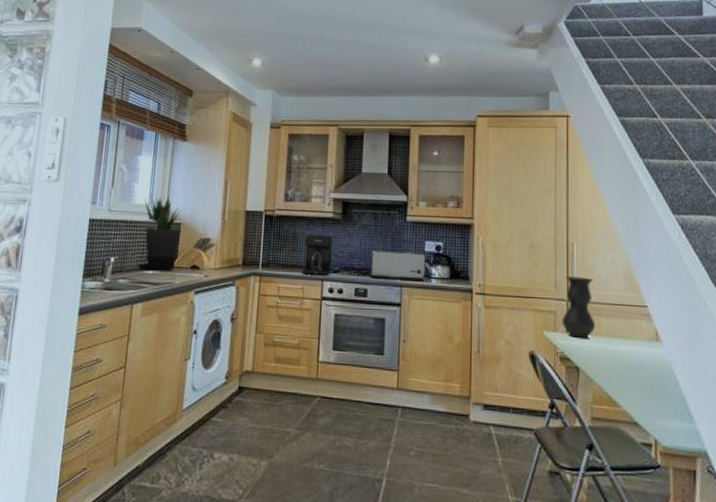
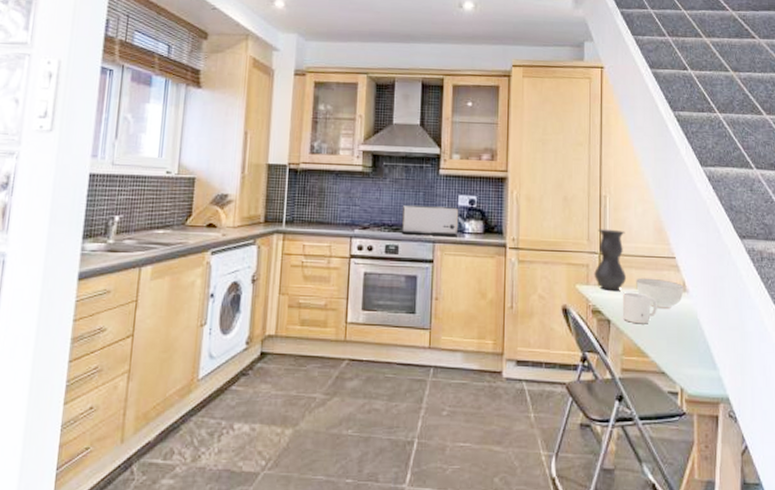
planter: present [137,194,182,271] -> none [146,145,196,230]
coffee maker: present [302,235,333,276] -> none [329,189,362,233]
mug: none [591,340,628,373] -> present [622,292,657,324]
bowl: none [606,326,657,358] -> present [636,278,684,309]

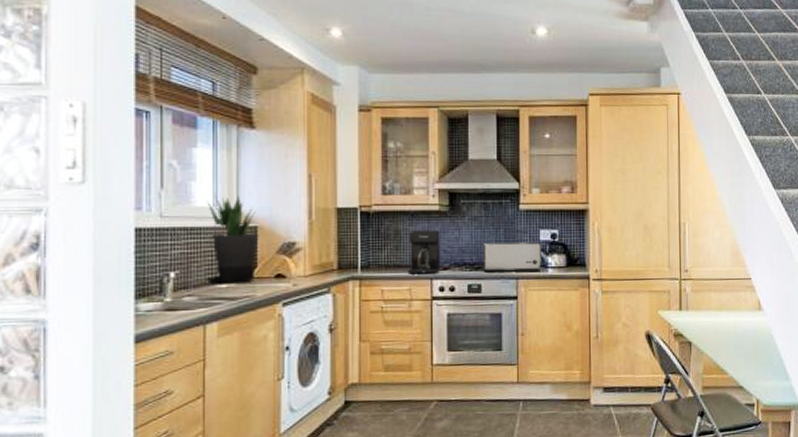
planter: none [146,145,196,230] -> present [206,193,259,284]
coffee maker: none [329,189,362,233] -> present [407,230,441,274]
vase: present [594,229,627,292] -> none [675,255,706,315]
mug: present [622,292,657,324] -> none [702,314,735,344]
bowl: present [636,278,684,309] -> none [715,299,759,327]

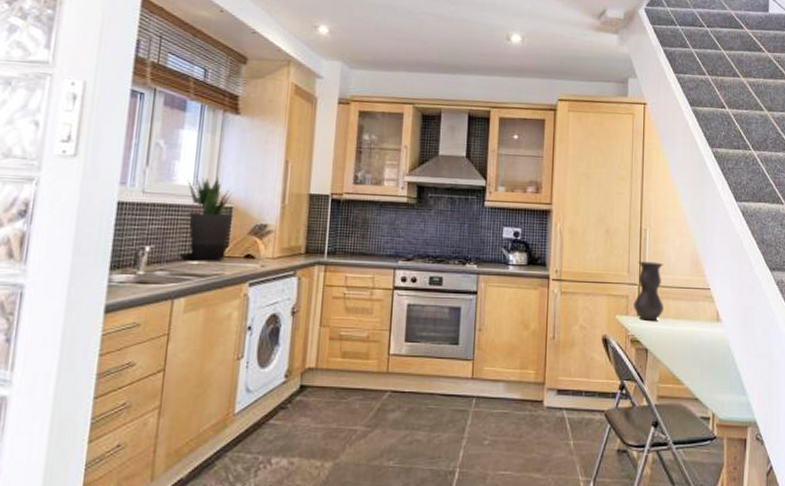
coffee maker: present [407,230,441,274] -> none [372,220,407,264]
toaster: present [482,241,543,272] -> none [445,236,505,269]
vase: none [675,255,706,315] -> present [633,261,664,322]

